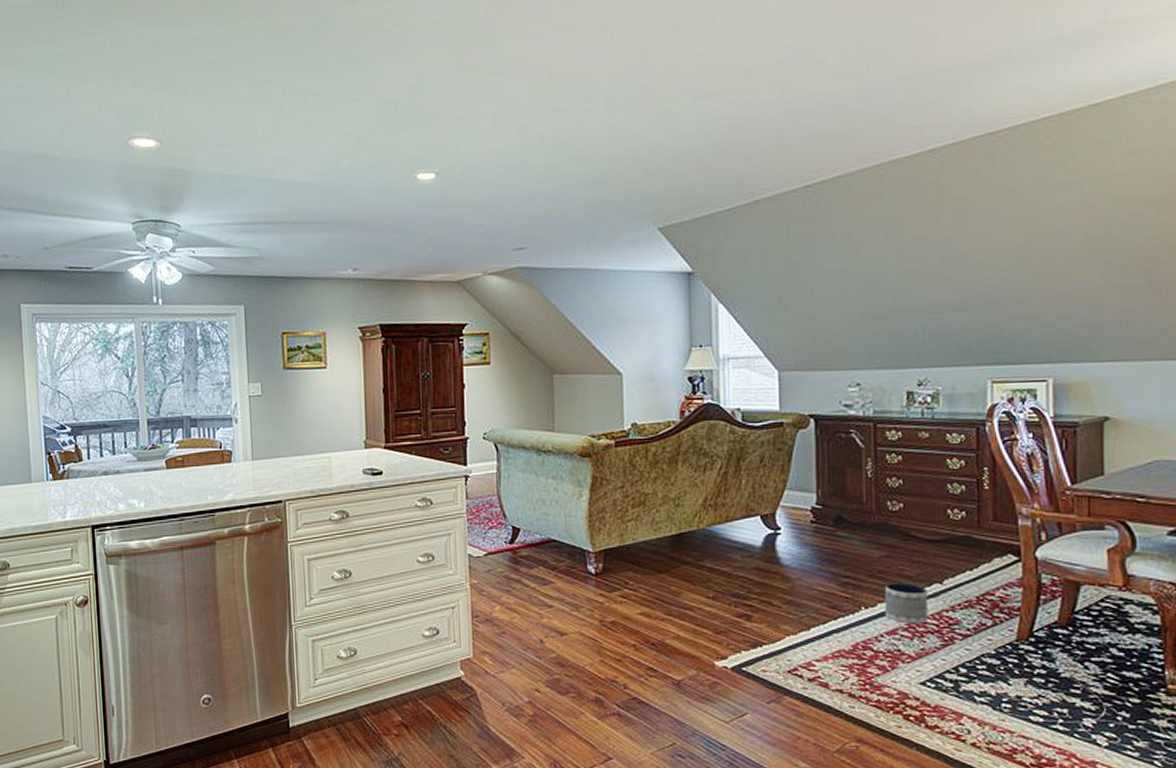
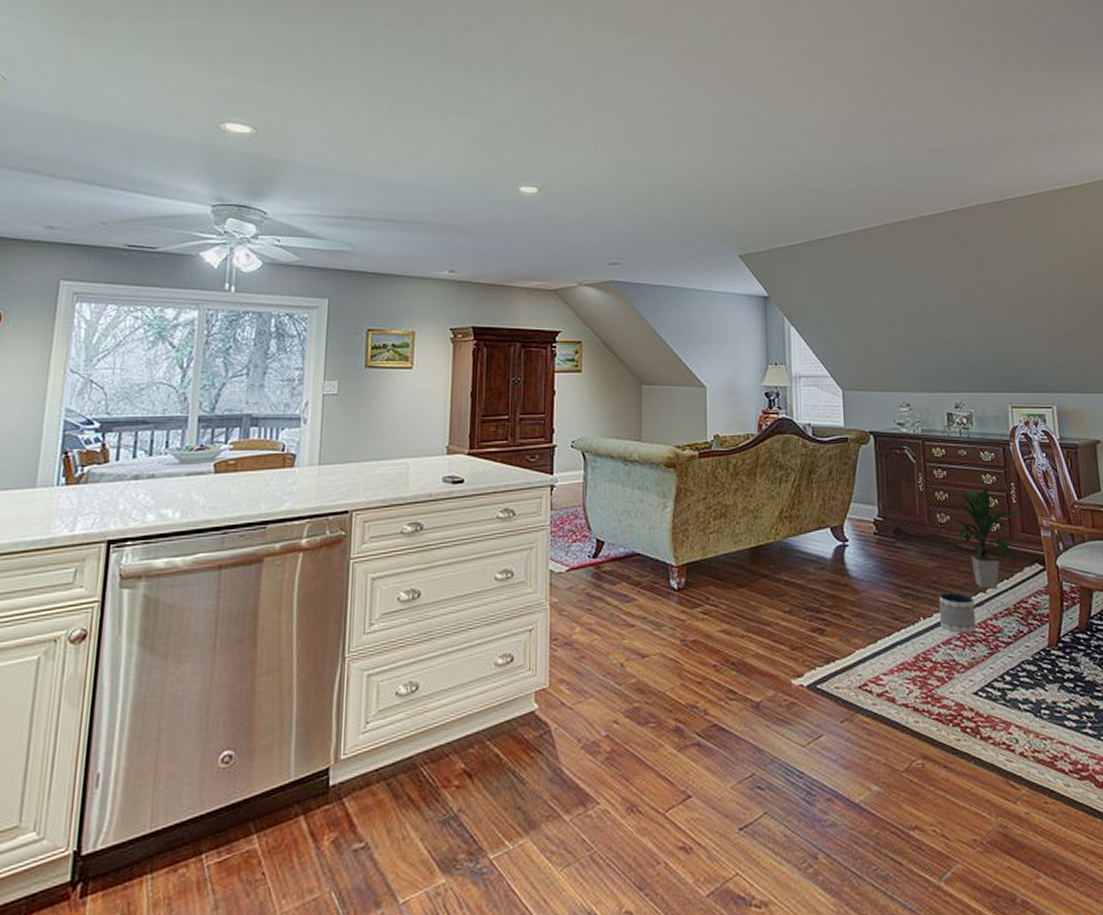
indoor plant: none [889,472,995,580] -> present [940,487,1022,589]

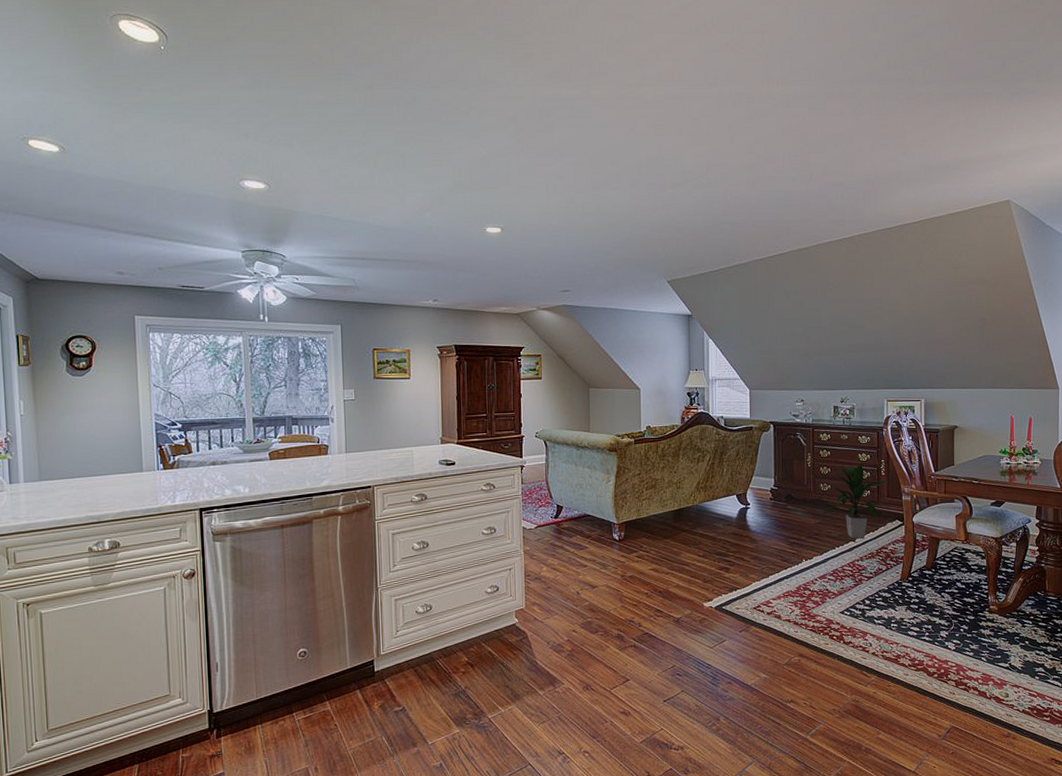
planter: present [939,592,976,633] -> none [818,541,846,571]

